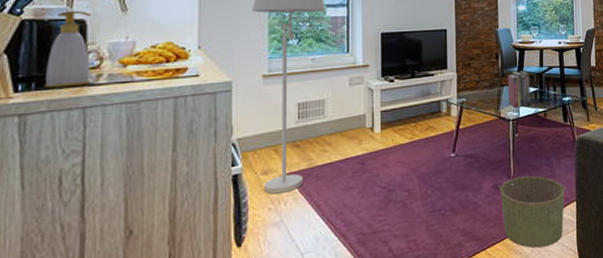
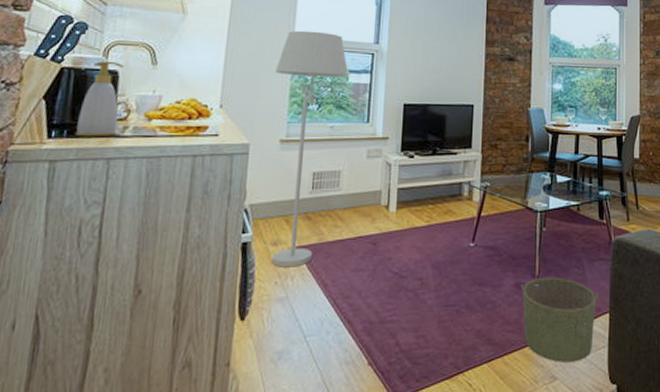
books: present [507,71,531,107] -> none [537,157,563,197]

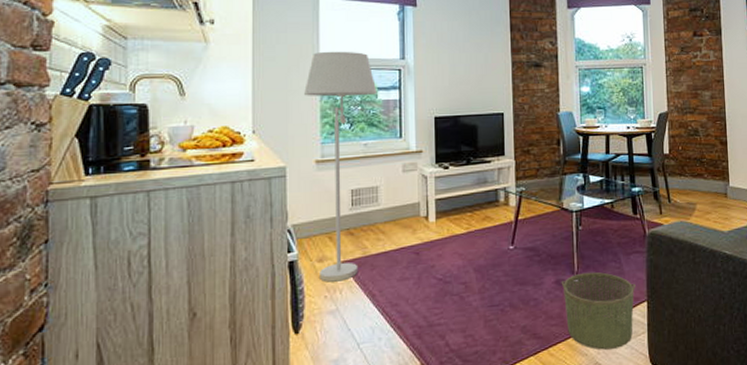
soap bottle: present [74,61,124,138] -> none [111,95,154,172]

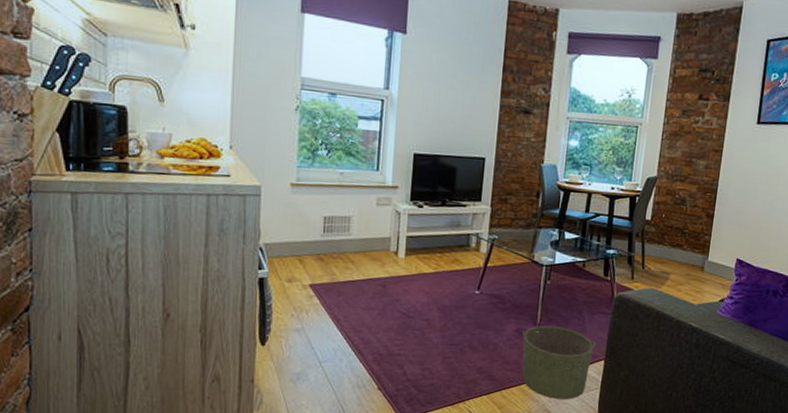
floor lamp: present [304,51,377,282] -> none [283,71,358,303]

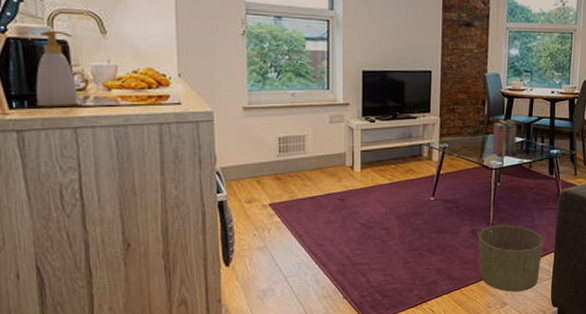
soap bottle: none [91,95,133,173] -> present [35,30,80,108]
books: none [545,213,573,253] -> present [492,120,517,156]

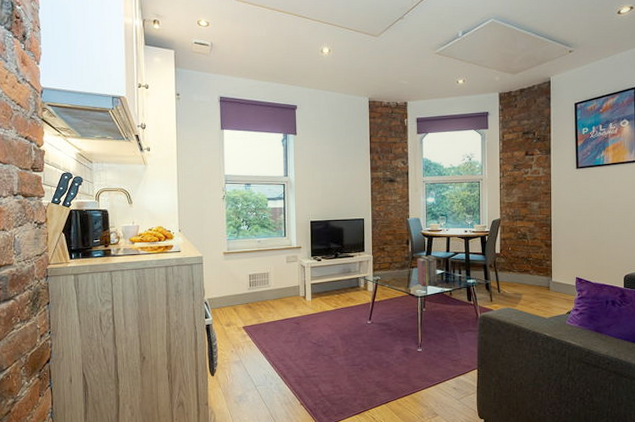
soap bottle: present [35,30,80,108] -> none [86,203,114,257]
basket: present [476,224,545,292] -> none [407,344,468,404]

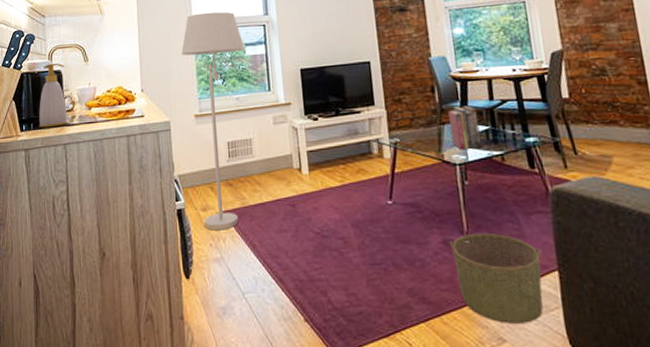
soap bottle: none [86,203,114,257] -> present [38,63,69,128]
floor lamp: none [214,170,267,341] -> present [181,11,245,231]
basket: none [407,344,468,404] -> present [449,232,543,324]

